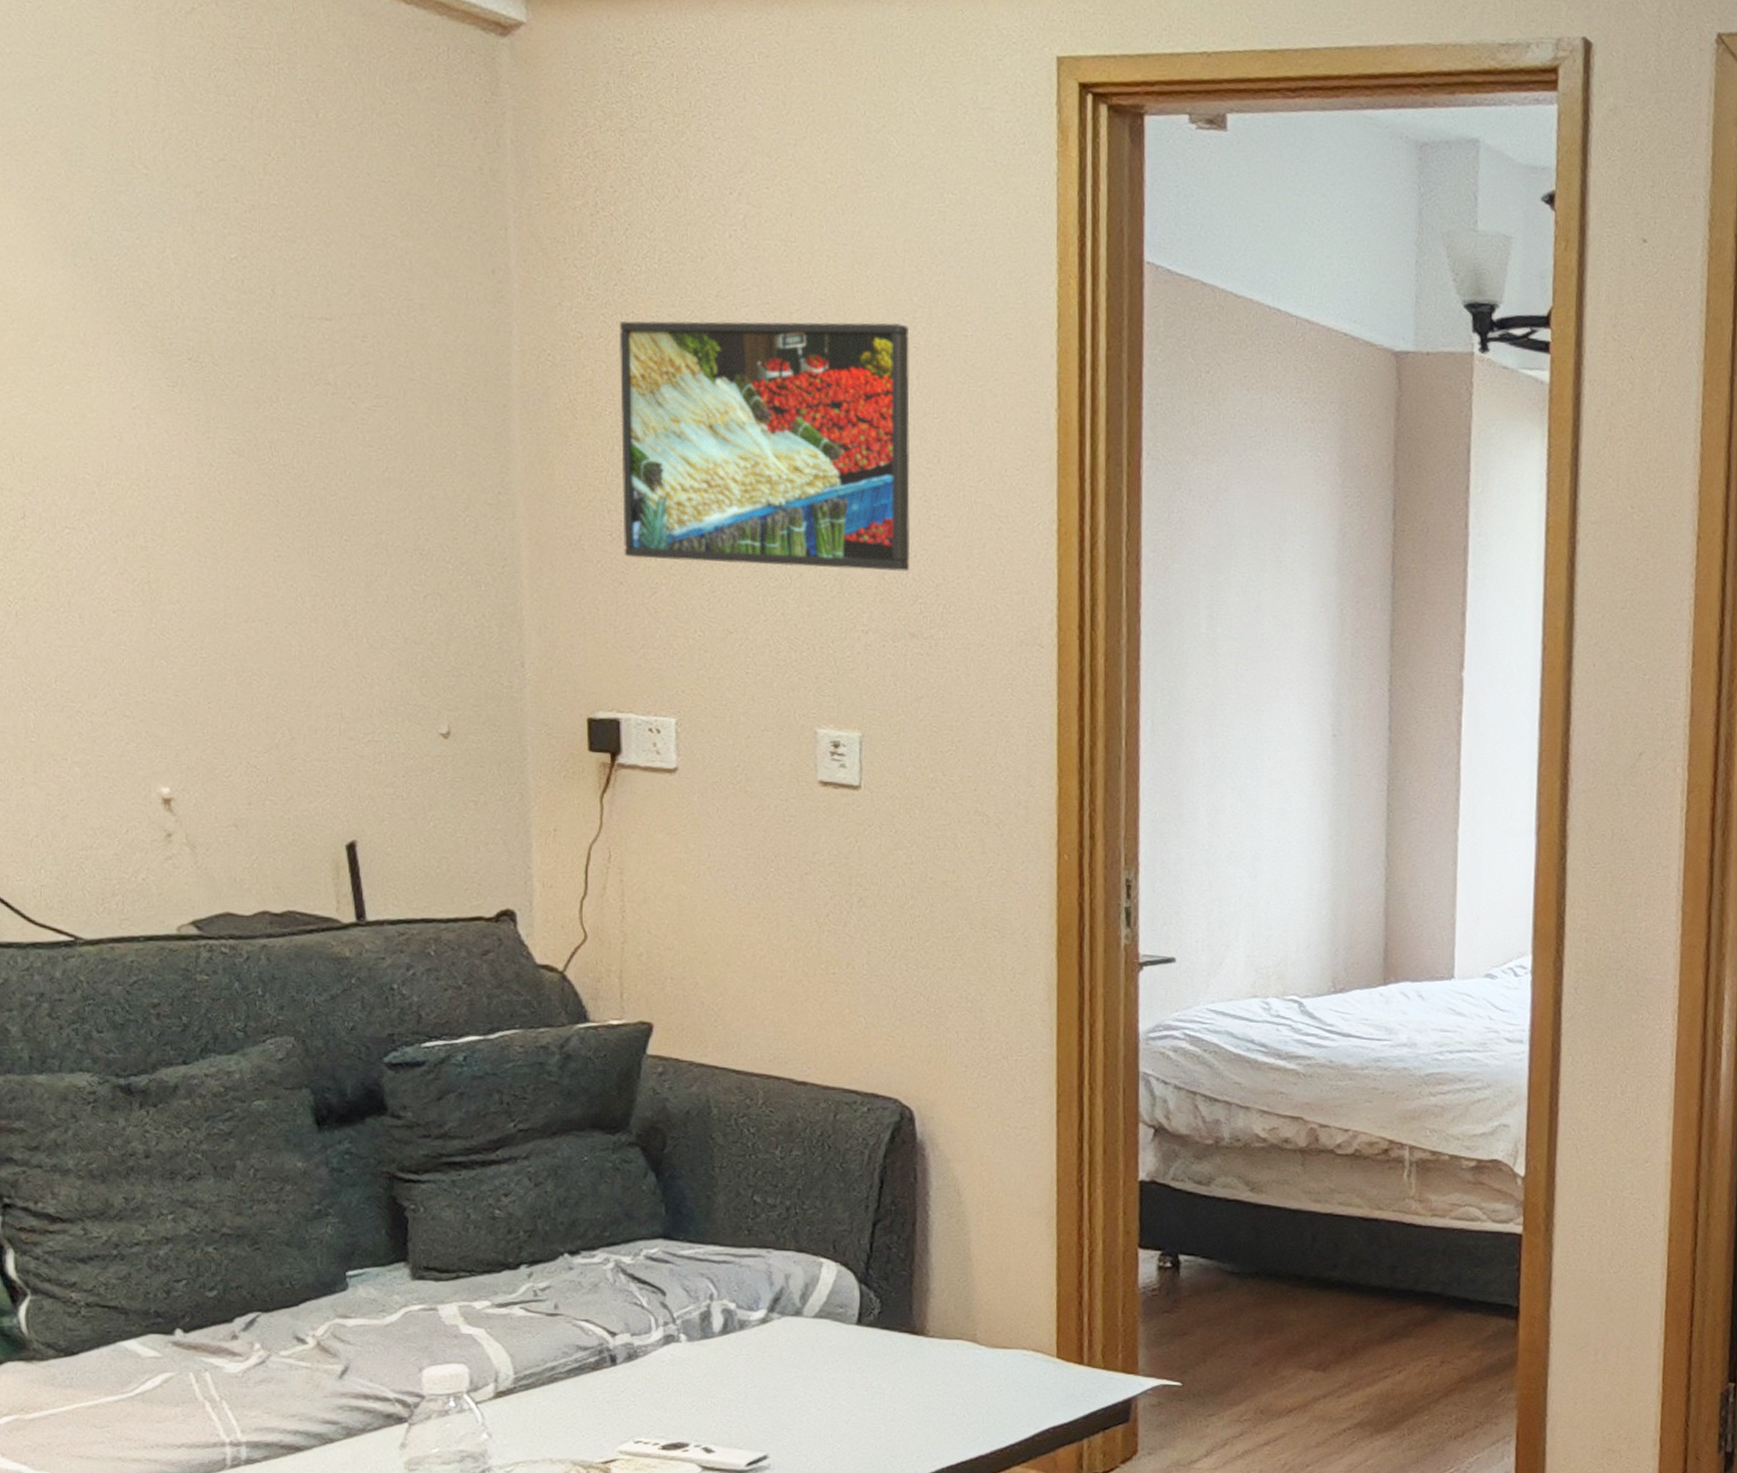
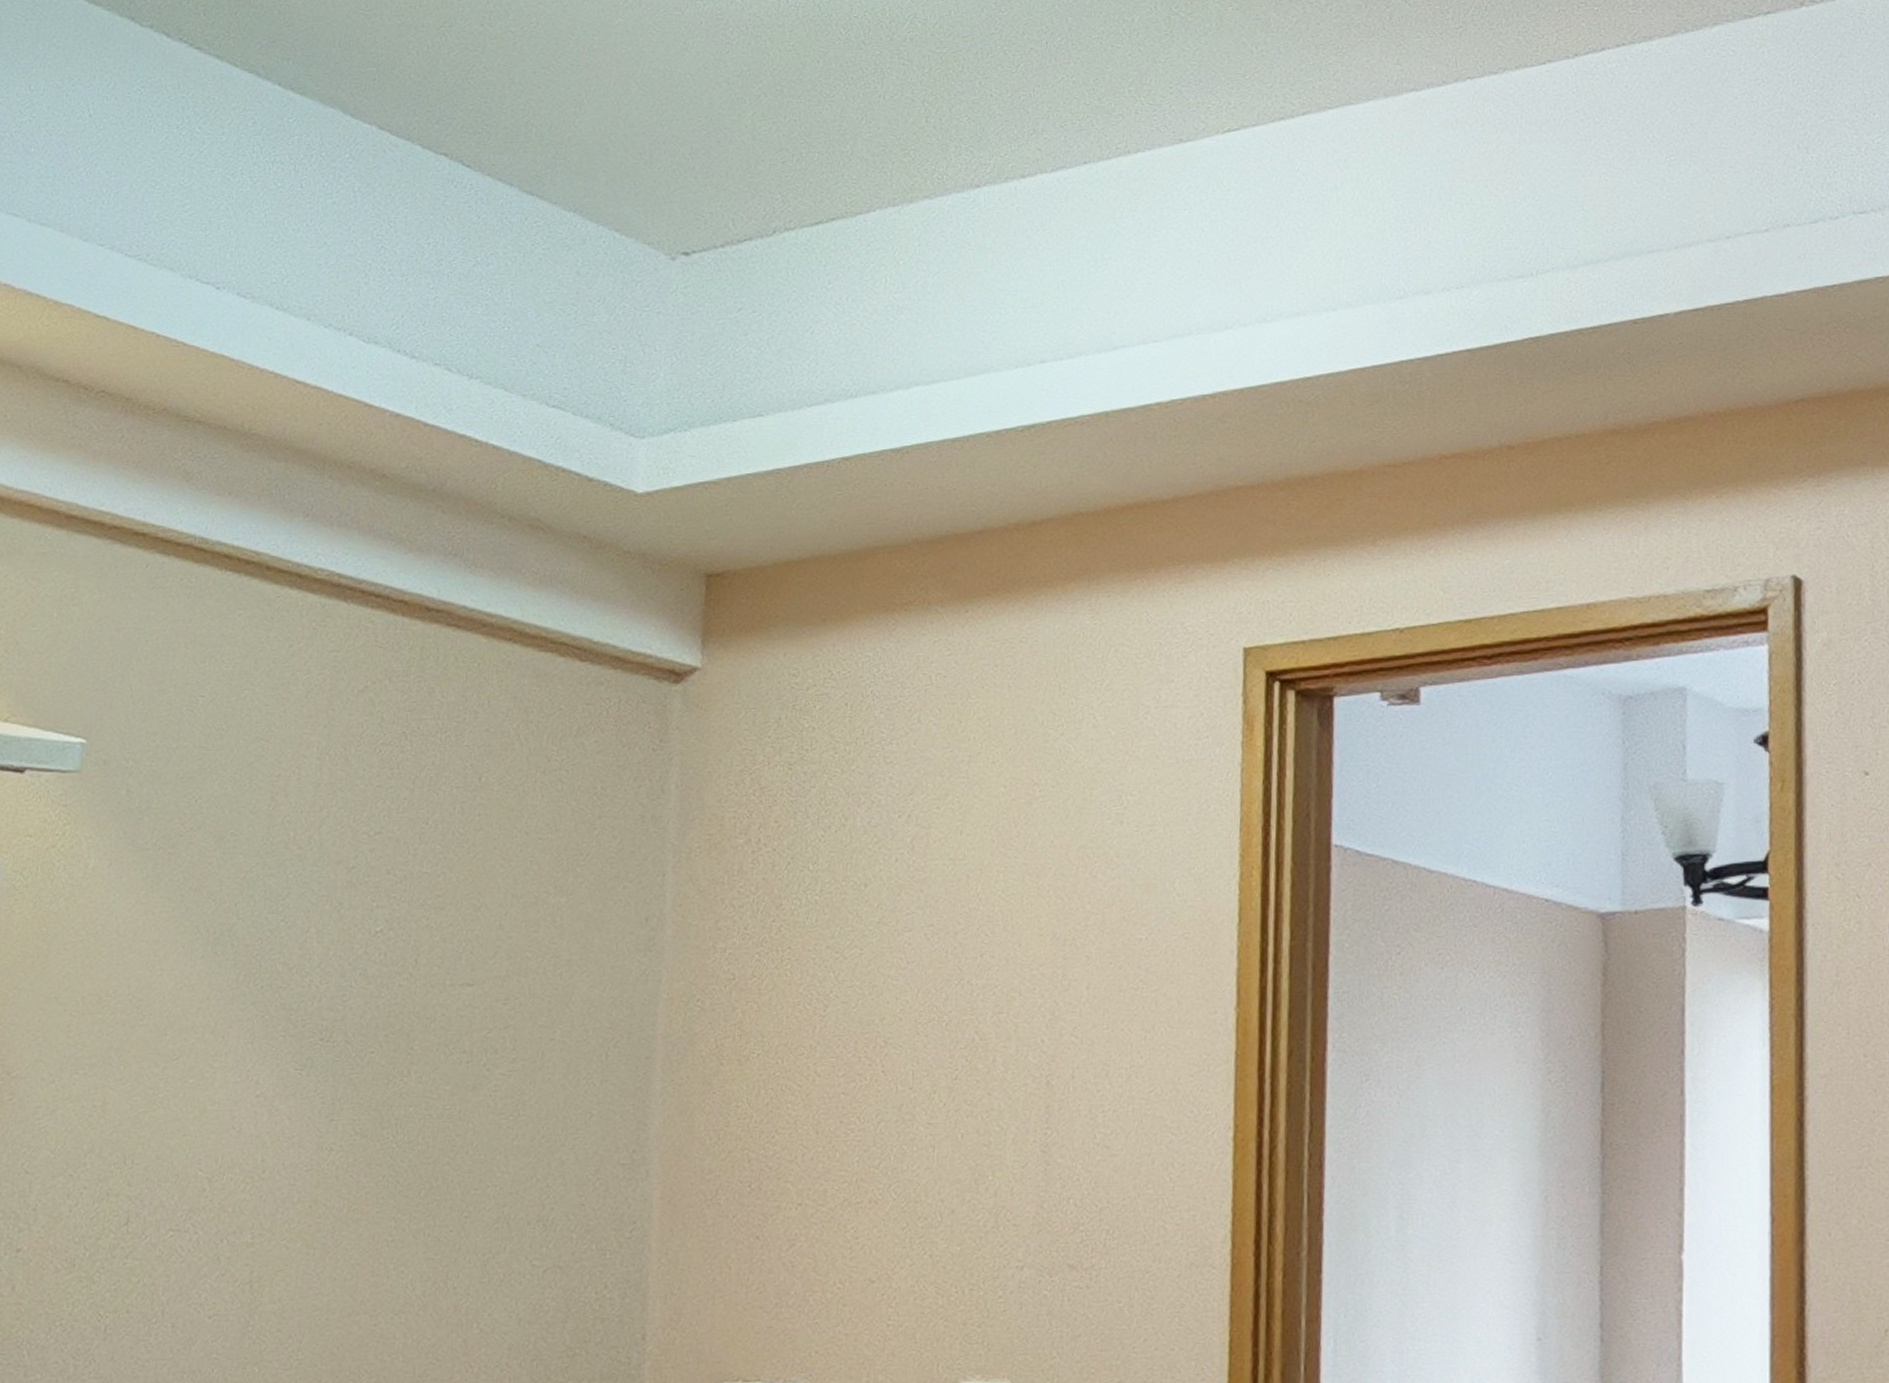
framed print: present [620,320,910,572] -> none [762,932,1080,1209]

